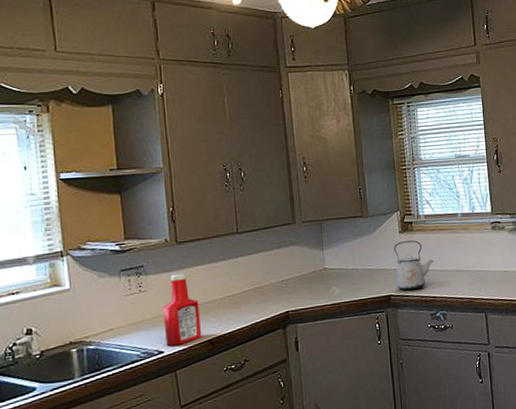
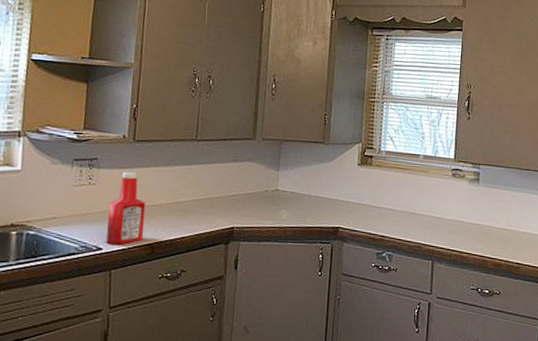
kettle: present [394,240,435,291] -> none [346,174,389,226]

